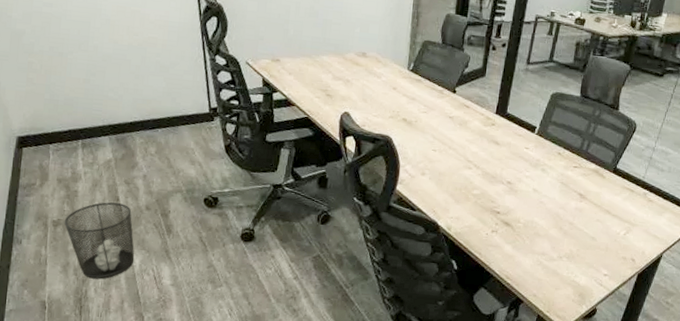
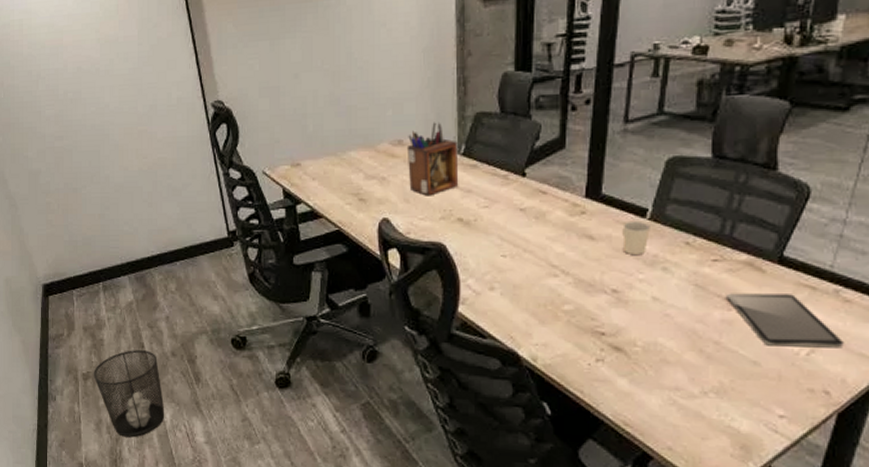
desk organizer: none [368,43,408,99] -> present [406,122,459,196]
cup: none [517,134,537,159] -> present [622,222,650,256]
tablet: none [580,190,646,230] -> present [727,293,844,348]

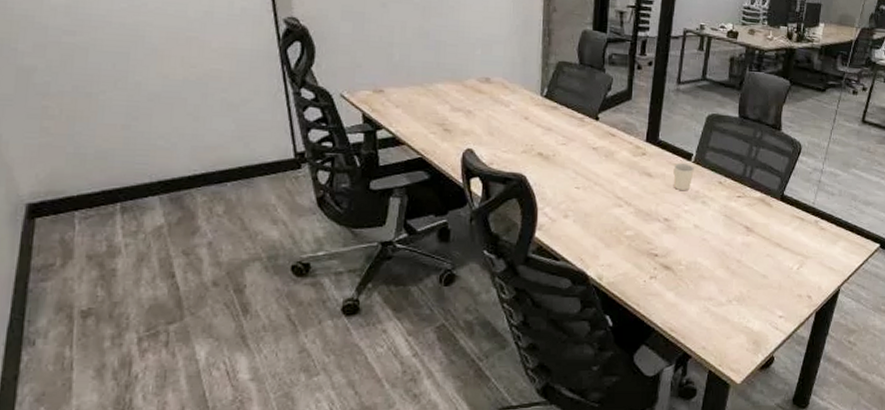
waste bin: present [93,350,165,438] -> none [97,280,199,382]
desk organizer: present [406,122,459,196] -> none [493,65,541,131]
tablet: present [727,293,844,348] -> none [746,222,821,263]

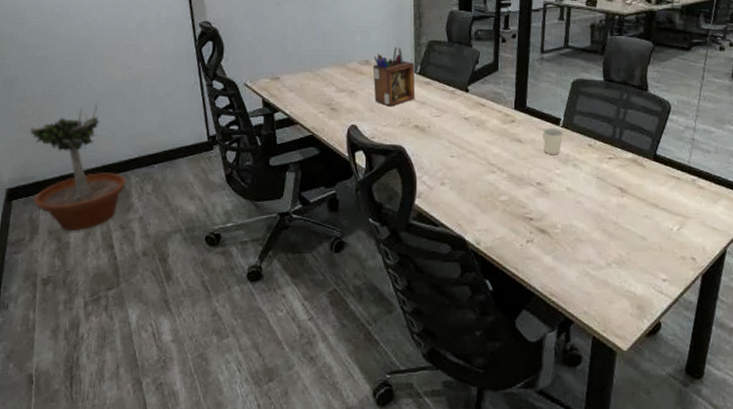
potted tree: none [53,104,190,257] -> present [27,102,126,232]
desk organizer: none [493,65,541,131] -> present [372,47,416,107]

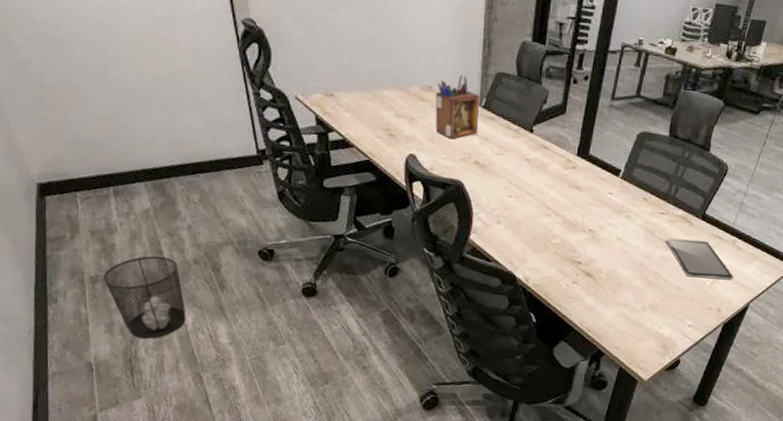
potted tree: present [27,102,126,232] -> none [52,98,170,234]
waste bin: none [54,251,131,342] -> present [103,256,186,339]
cup: present [543,129,563,155] -> none [600,178,621,205]
tablet: none [620,183,702,224] -> present [666,238,734,280]

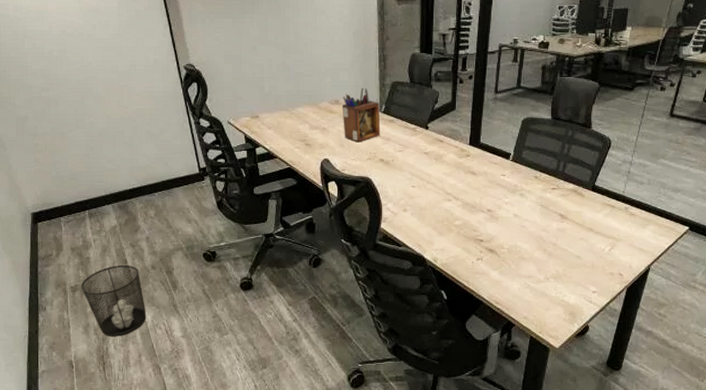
tablet: present [666,238,734,280] -> none [561,211,631,245]

